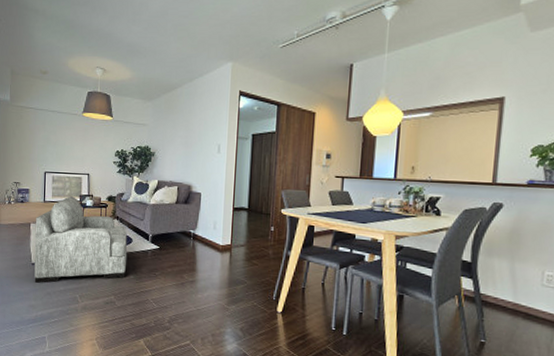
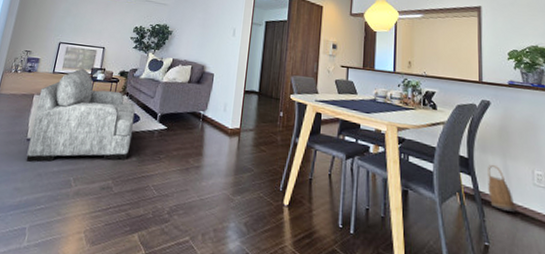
basket: none [490,267,520,312] -> present [488,164,517,212]

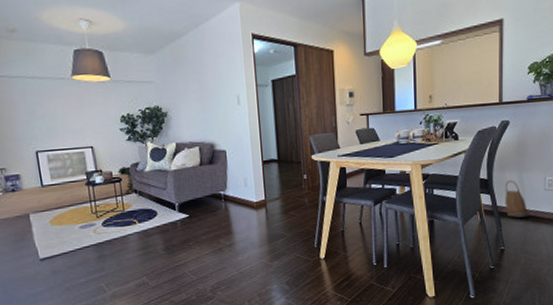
armchair: present [26,68,136,162] -> none [34,175,155,280]

